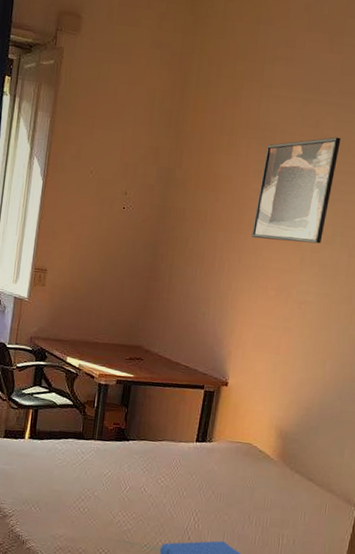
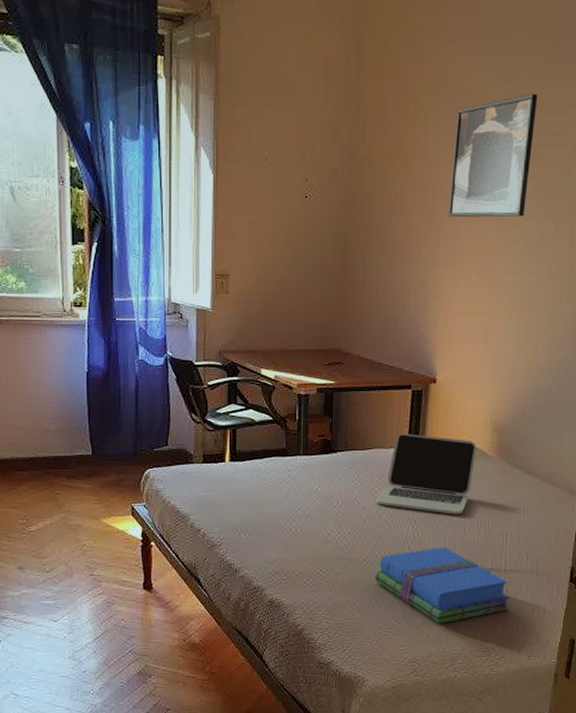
laptop: none [161,429,261,512] -> present [376,433,476,515]

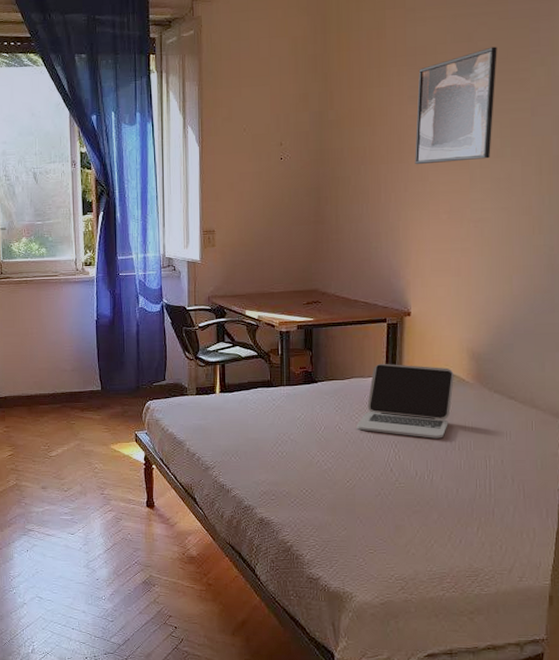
books: present [375,546,510,624] -> none [359,468,497,543]

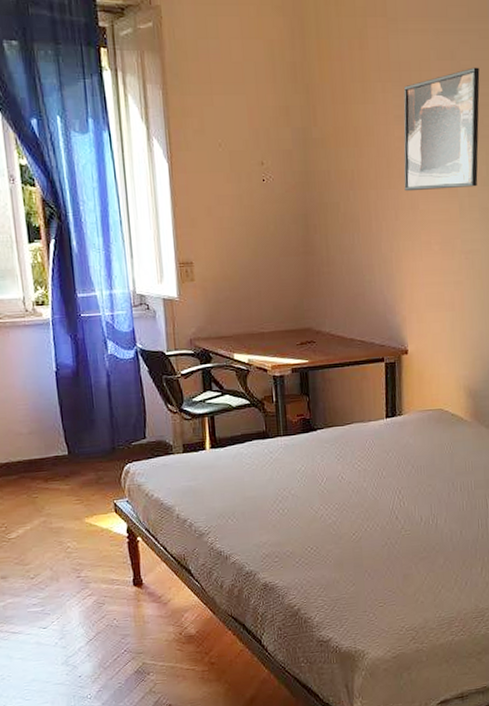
laptop: present [356,363,454,439] -> none [359,405,453,482]

